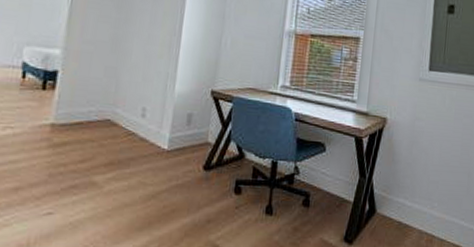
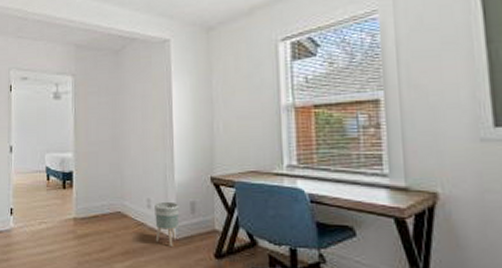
planter: none [145,111,176,158] -> present [155,201,180,246]

